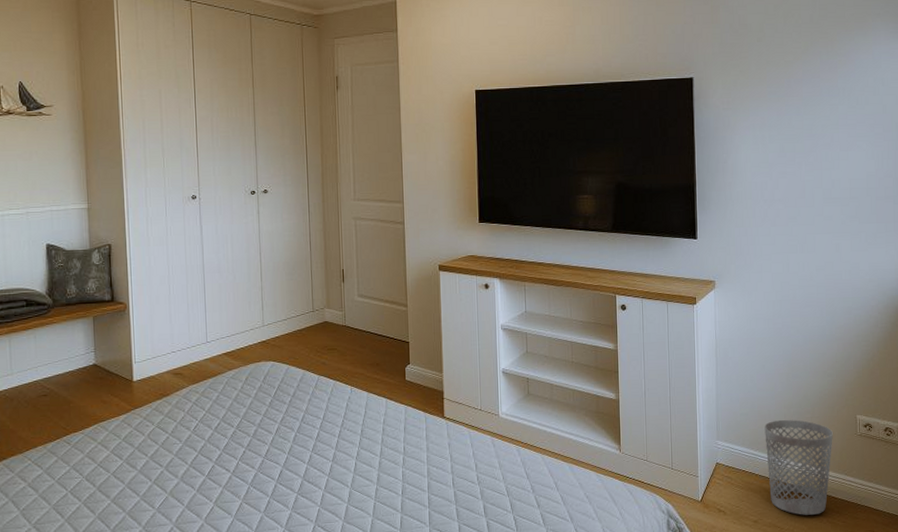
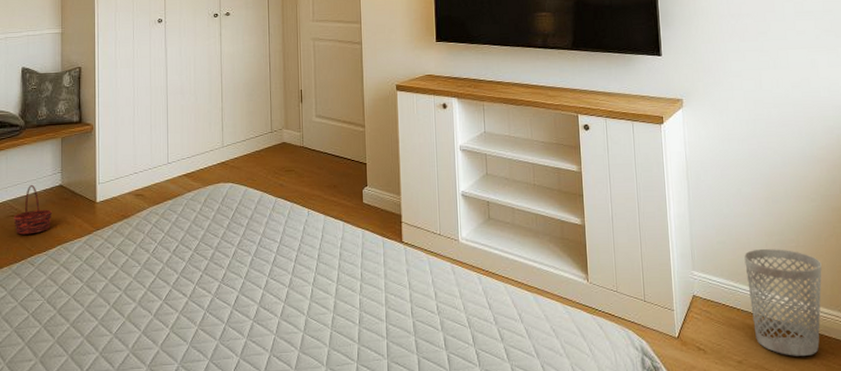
basket: none [45,363,88,414] -> present [13,184,53,235]

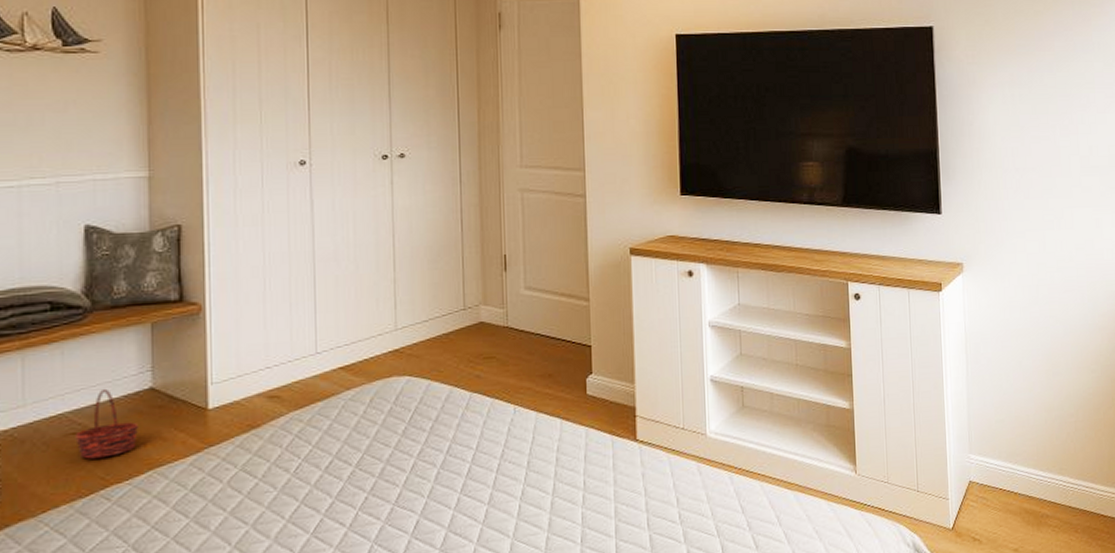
wastebasket: present [744,249,822,356] -> none [1023,425,1100,539]

